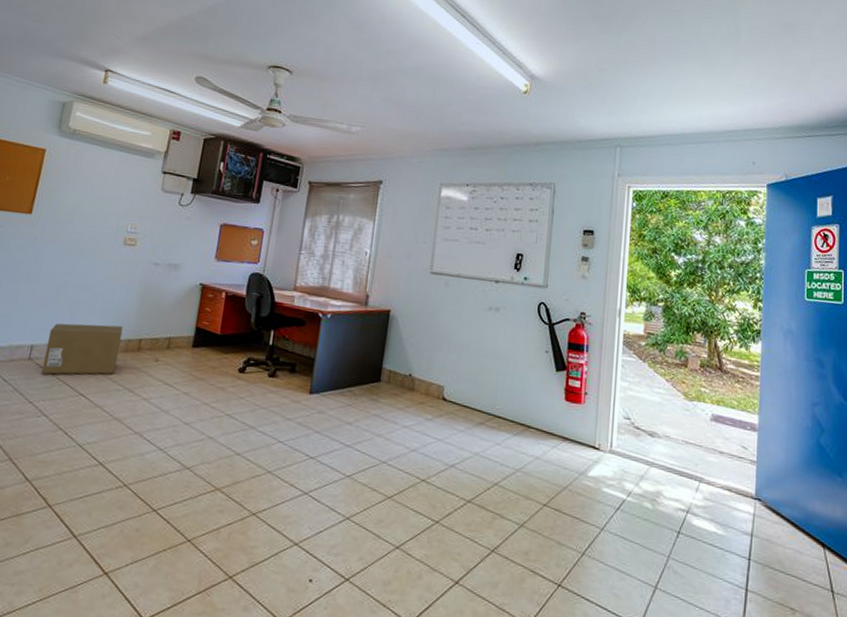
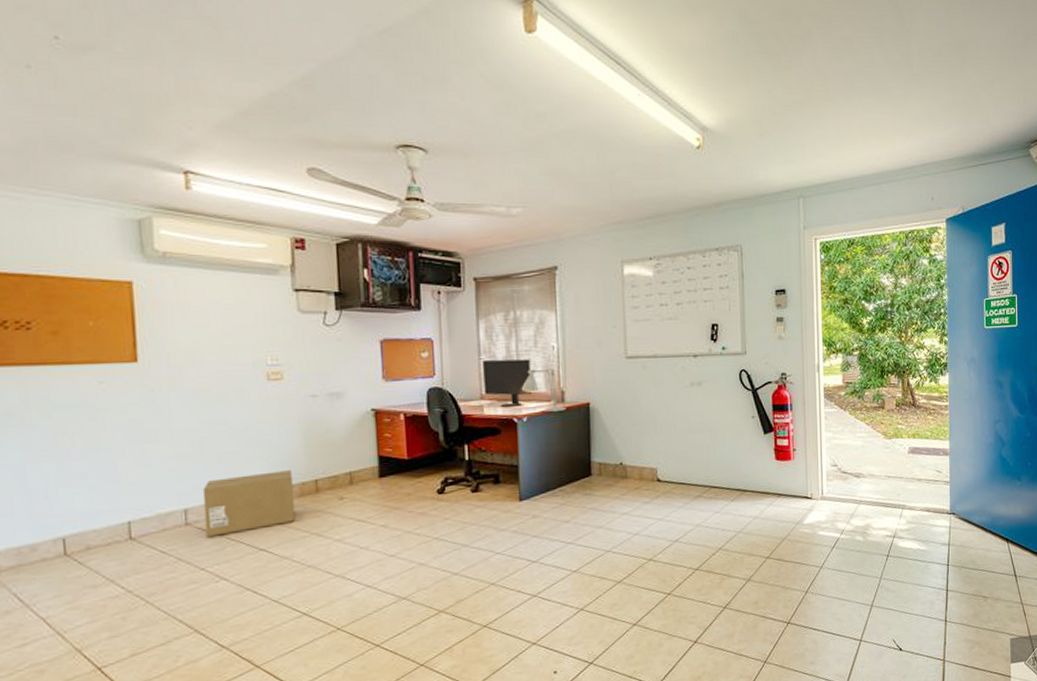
computer monitor: none [298,254,343,303] -> present [483,359,532,408]
desk lamp: none [330,270,368,315] -> present [521,368,566,413]

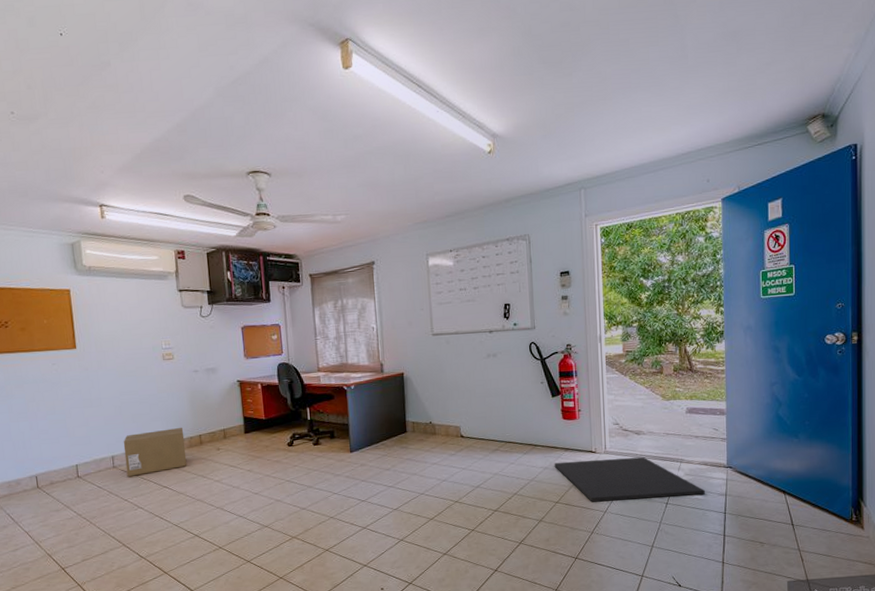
computer monitor: present [483,359,532,408] -> none [318,338,357,378]
desk lamp: present [521,368,566,413] -> none [348,345,385,382]
doormat: none [765,503,929,557] -> present [554,457,706,502]

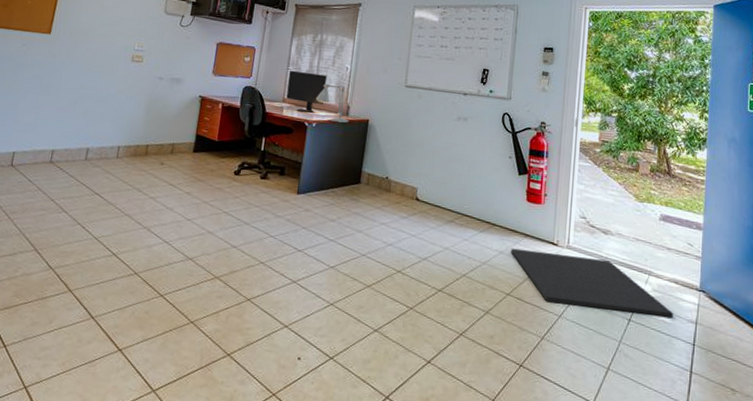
box: present [123,428,187,478] -> none [61,130,132,176]
computer monitor: none [318,338,357,378] -> present [286,70,327,114]
desk lamp: none [348,345,385,382] -> present [315,83,349,124]

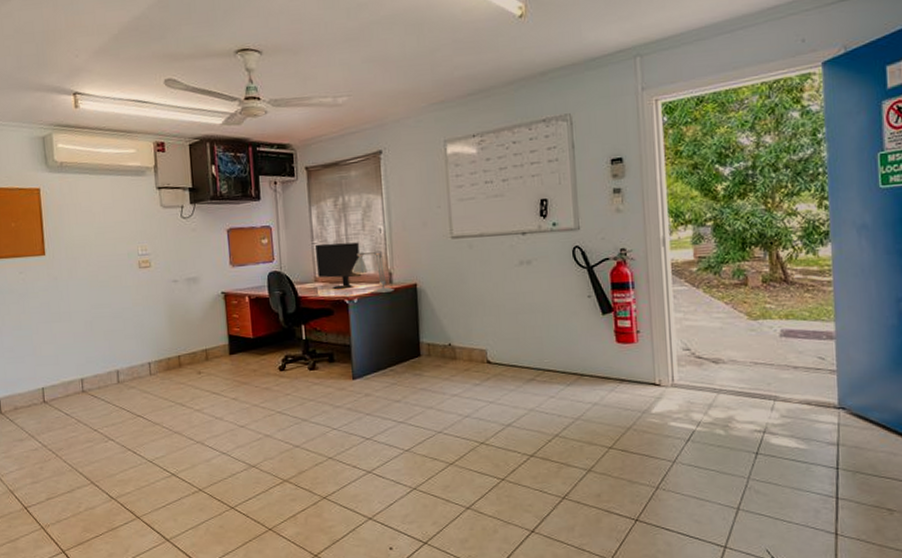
doormat: present [511,248,674,319] -> none [606,392,810,449]

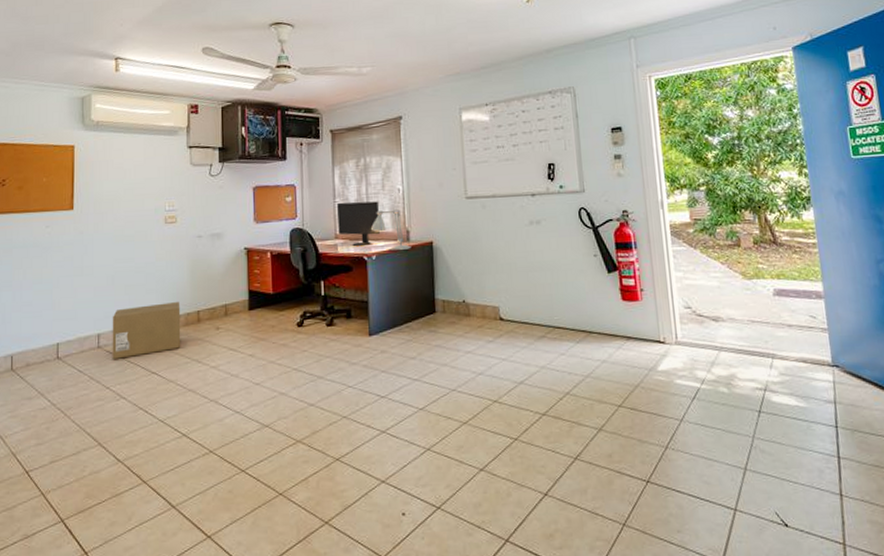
box: none [93,347,164,404] -> present [112,302,181,360]

